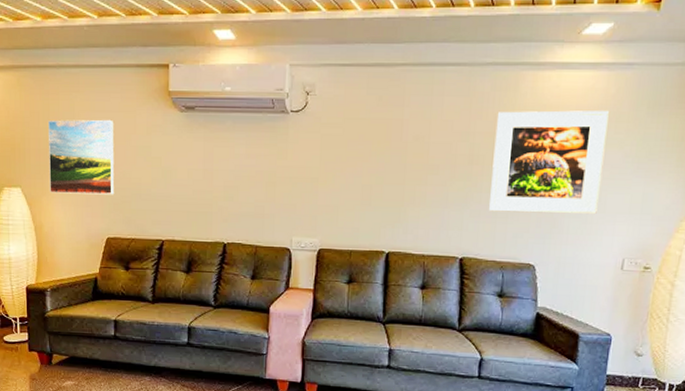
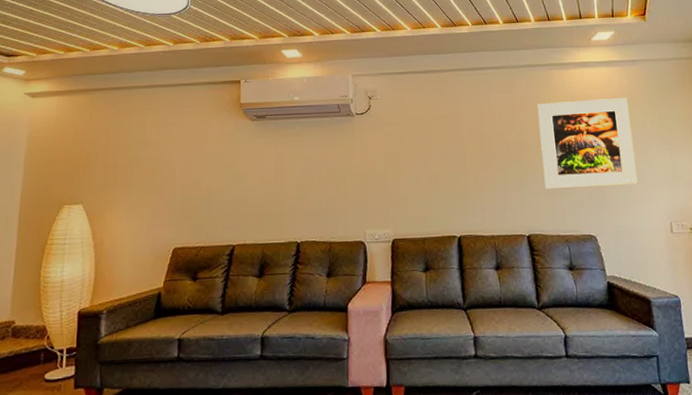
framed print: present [49,119,115,195] -> none [114,132,186,207]

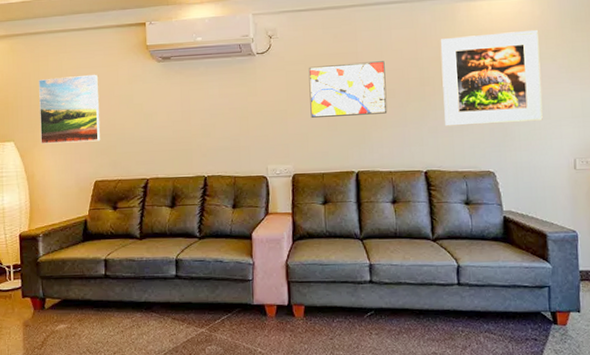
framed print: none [114,132,186,207] -> present [39,74,101,144]
wall art: none [408,124,488,180] -> present [308,61,388,118]

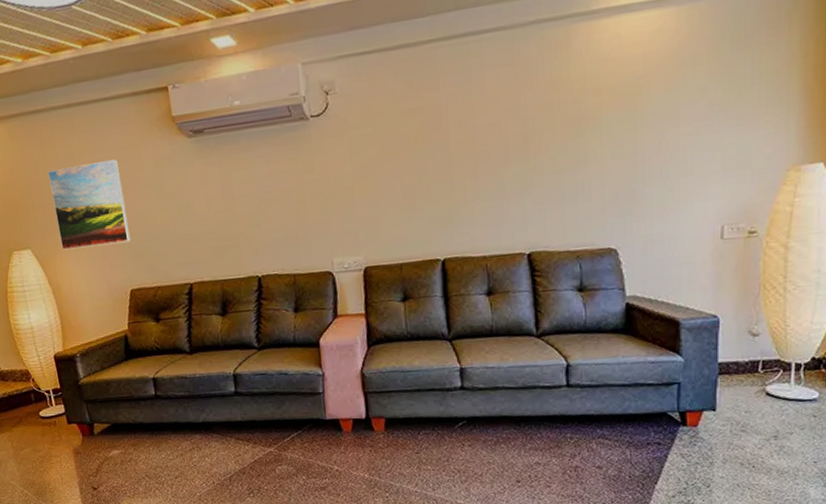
wall art: present [308,61,388,118] -> none [377,114,480,195]
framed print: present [440,29,543,127] -> none [549,53,685,195]

